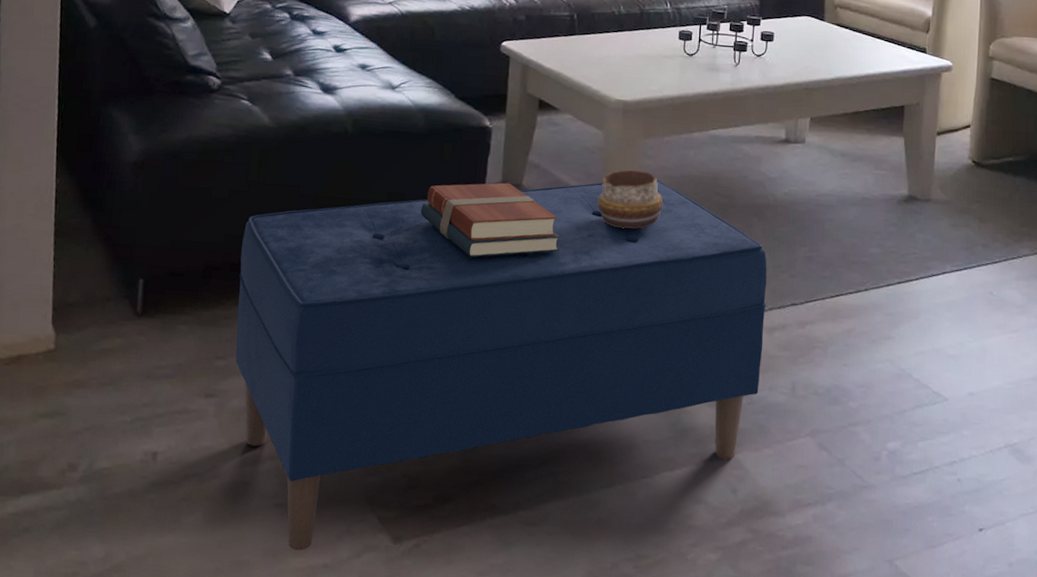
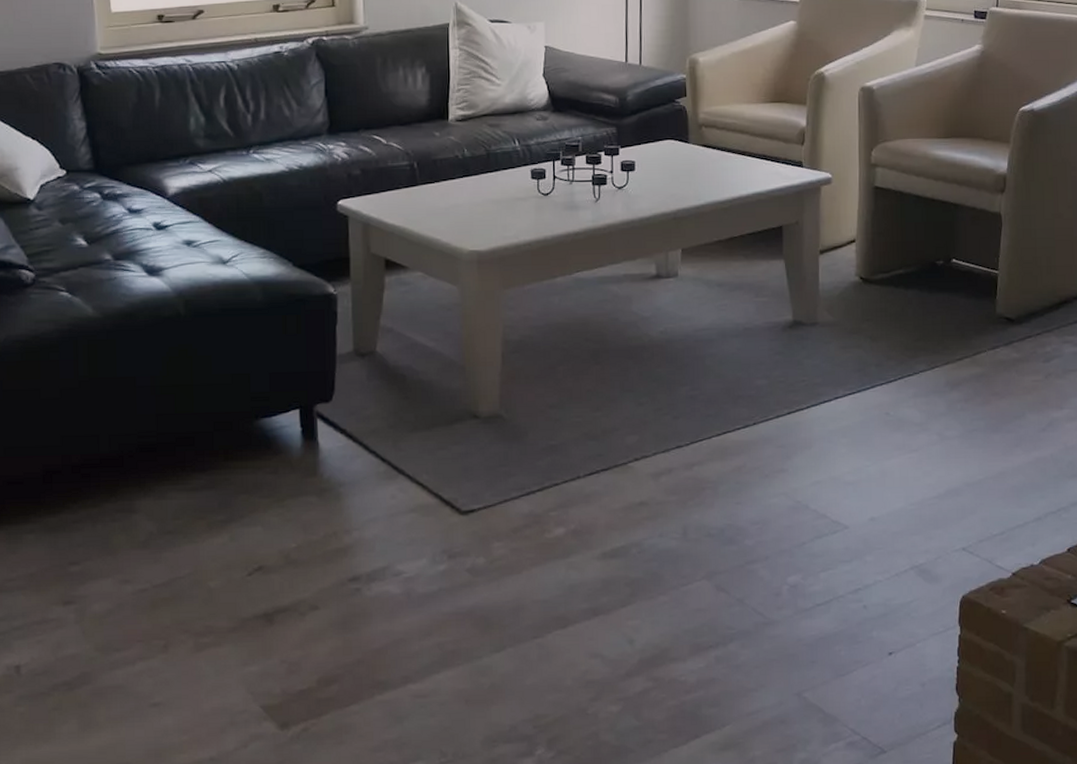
bench: present [235,179,767,551] -> none [81,331,650,748]
books: present [420,182,561,258] -> none [269,351,424,433]
decorative bowl: present [597,169,663,229] -> none [459,323,530,387]

